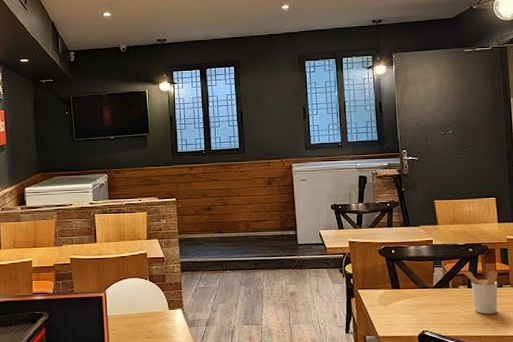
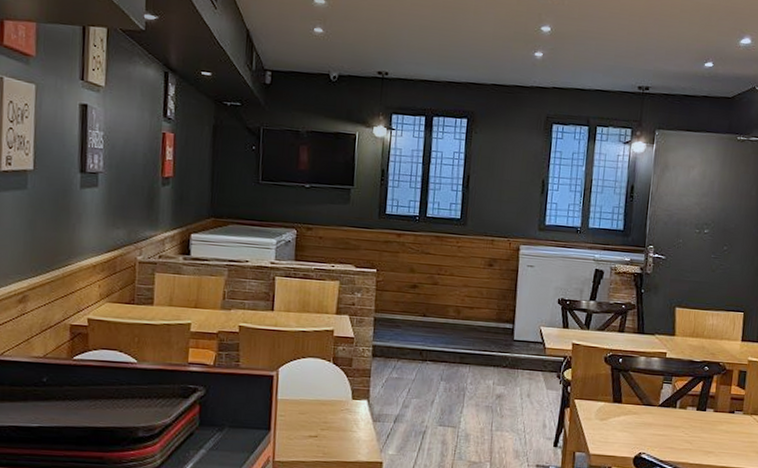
utensil holder: present [463,270,499,314] -> none [694,391,733,442]

